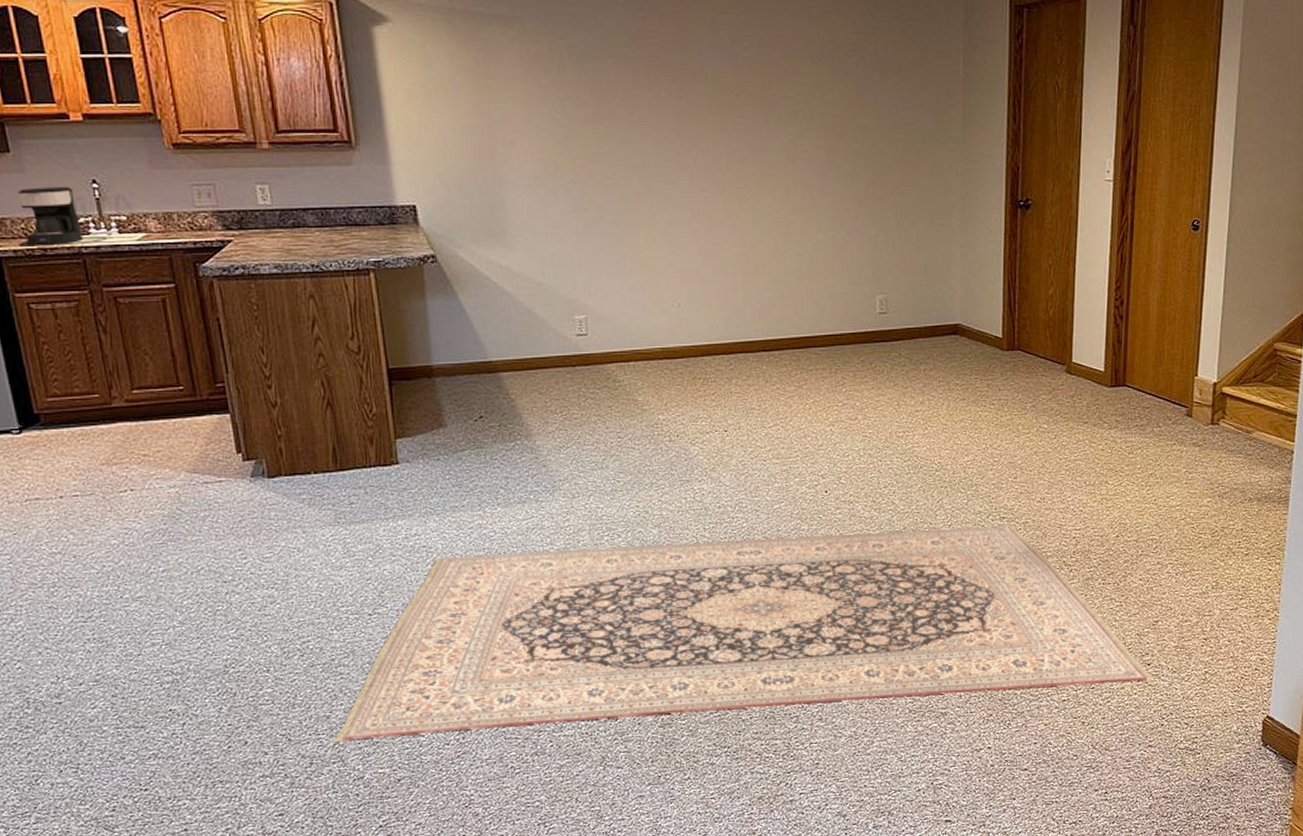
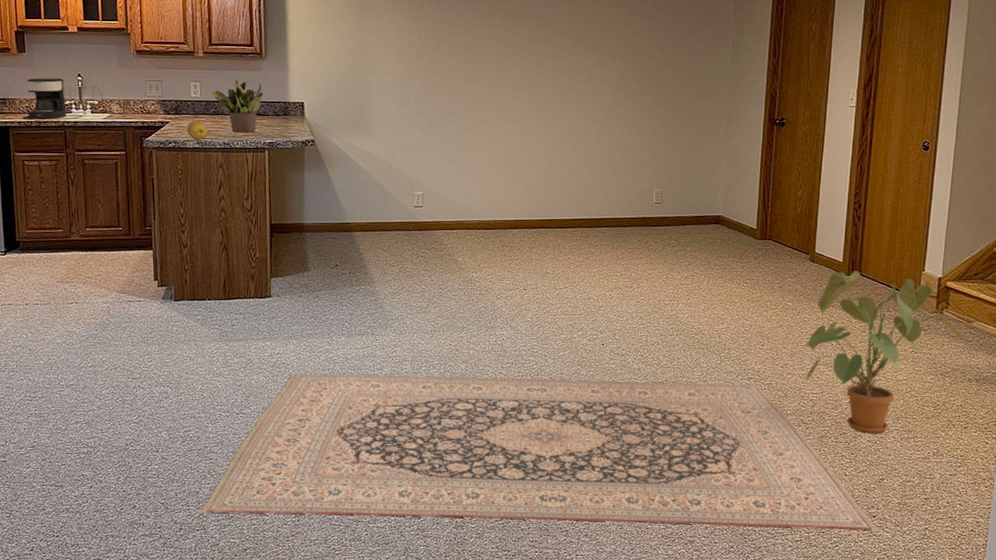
fruit: none [259,236,289,263] -> present [187,120,209,140]
potted plant: none [284,176,359,250] -> present [210,78,264,133]
house plant: none [1061,381,1249,571] -> present [802,271,969,434]

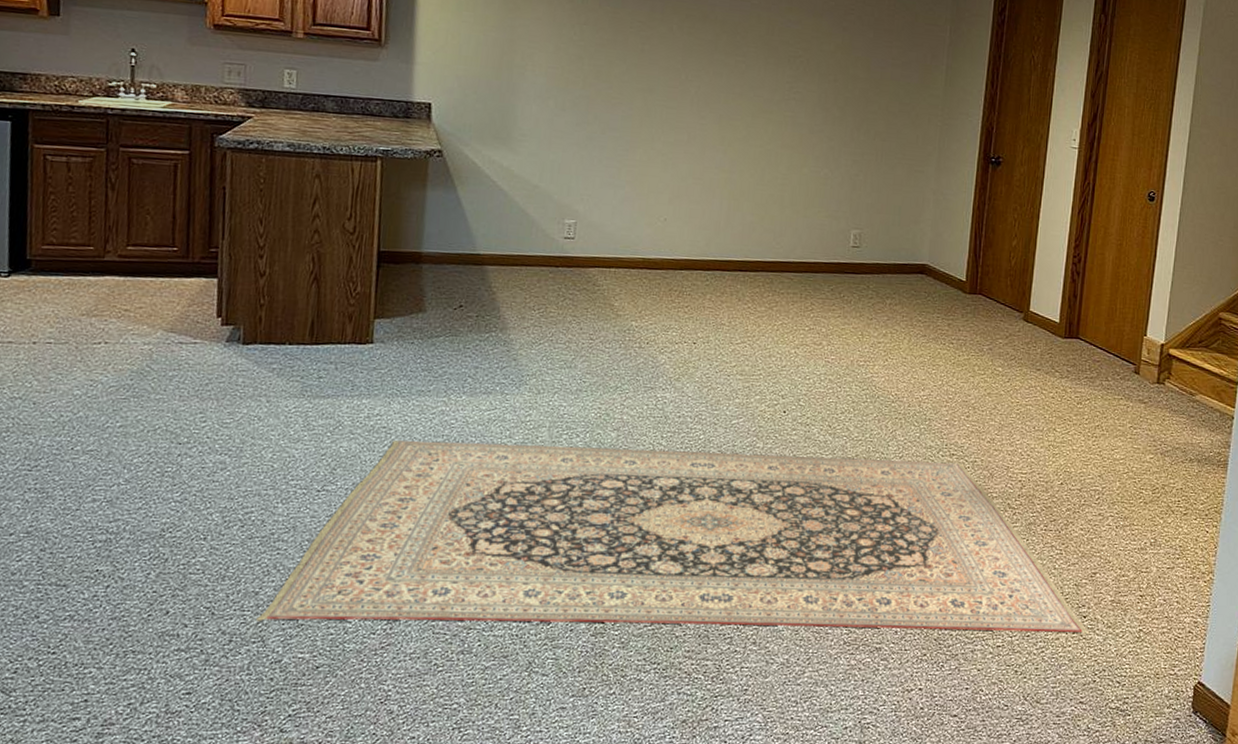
coffee maker: present [22,78,83,121] -> none [48,49,134,106]
fruit: present [187,120,209,140] -> none [276,116,305,142]
potted plant: present [210,78,264,133] -> none [309,67,380,137]
house plant: present [802,271,969,434] -> none [1012,333,1191,521]

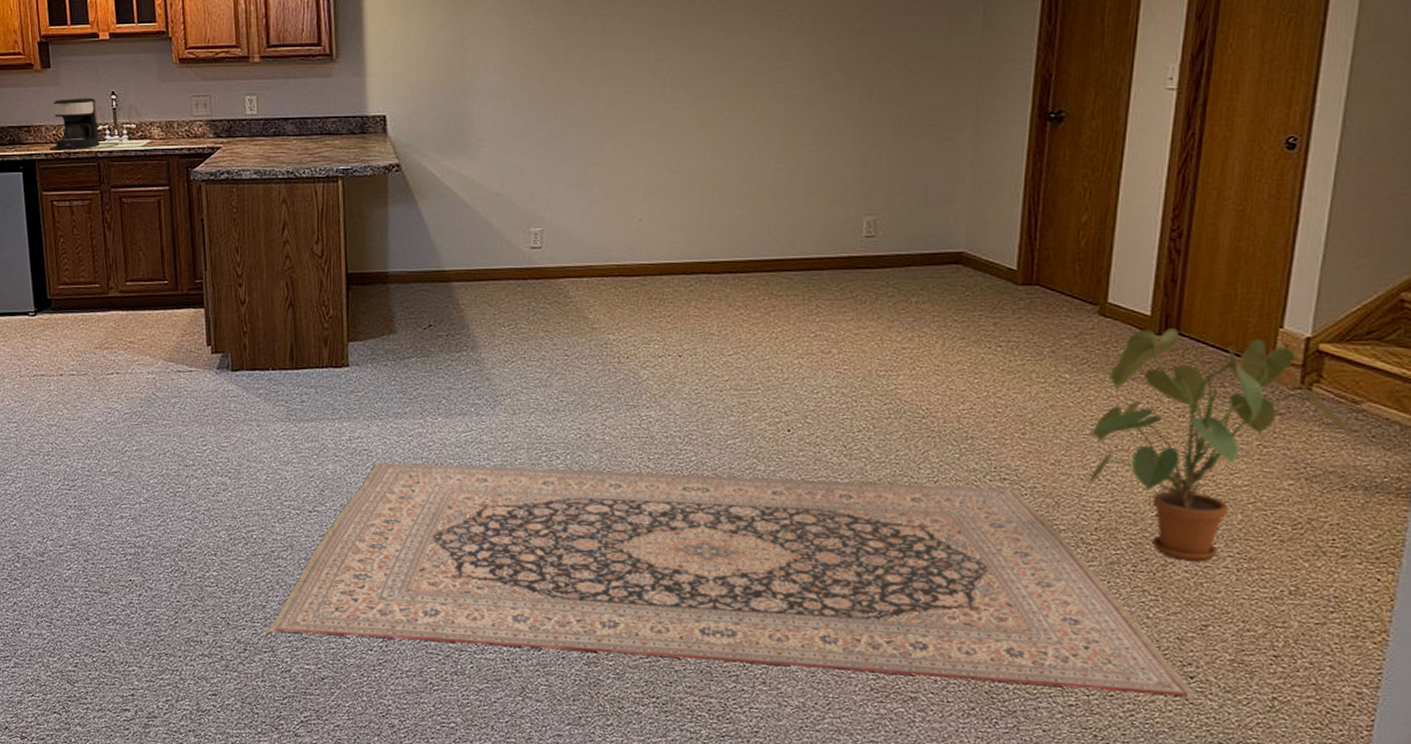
coffee maker: none [48,49,134,106] -> present [50,98,119,151]
house plant: none [1012,333,1191,521] -> present [1084,328,1354,562]

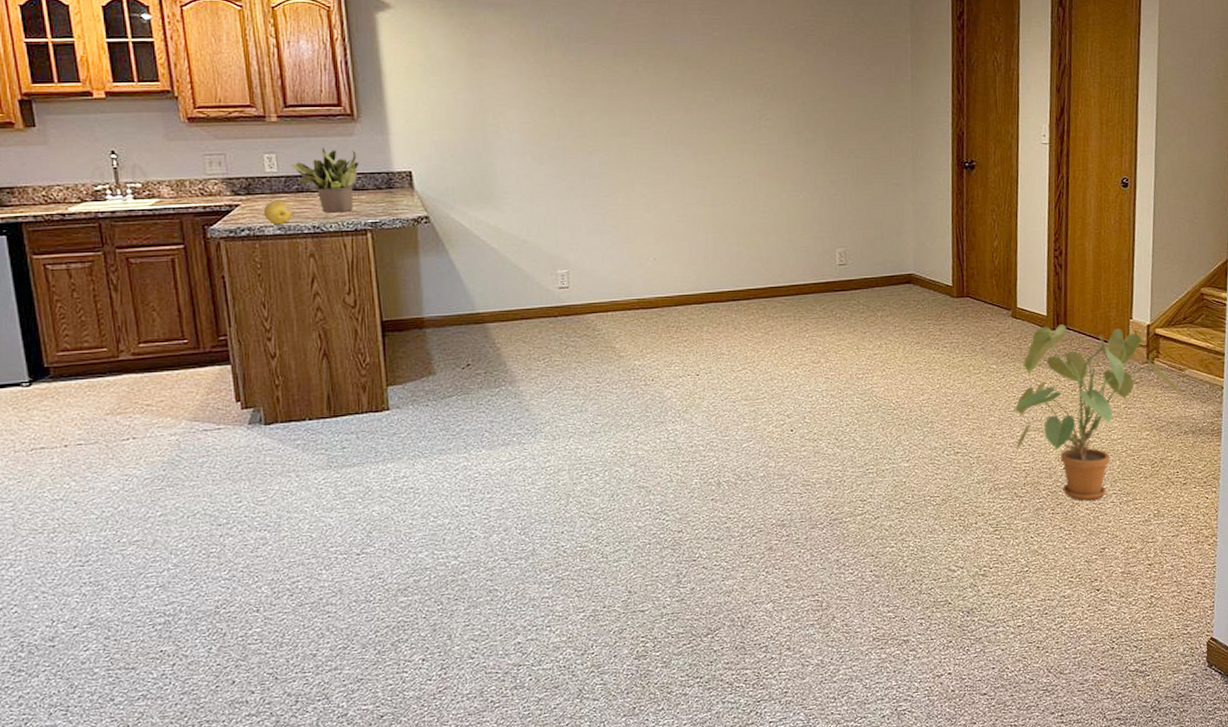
coffee maker: present [50,98,119,151] -> none [39,158,122,212]
fruit: none [243,143,269,169] -> present [264,200,293,225]
area rug: present [266,463,1199,700] -> none [318,460,1104,681]
potted plant: none [269,87,335,158] -> present [289,146,359,213]

